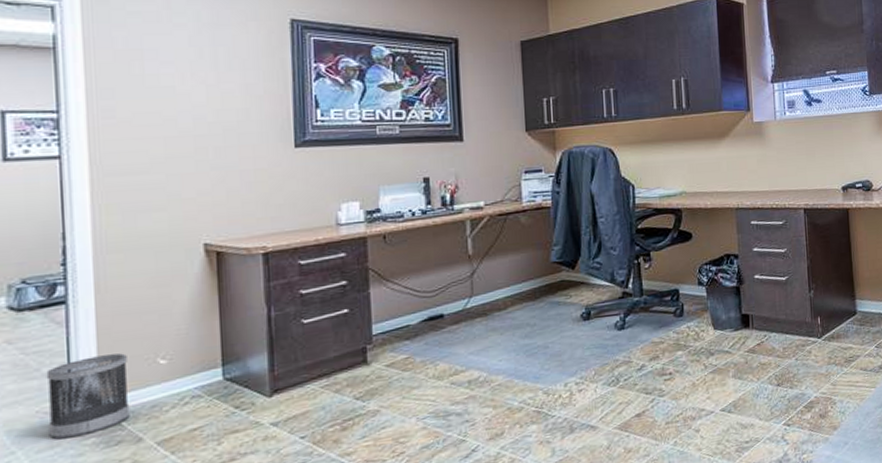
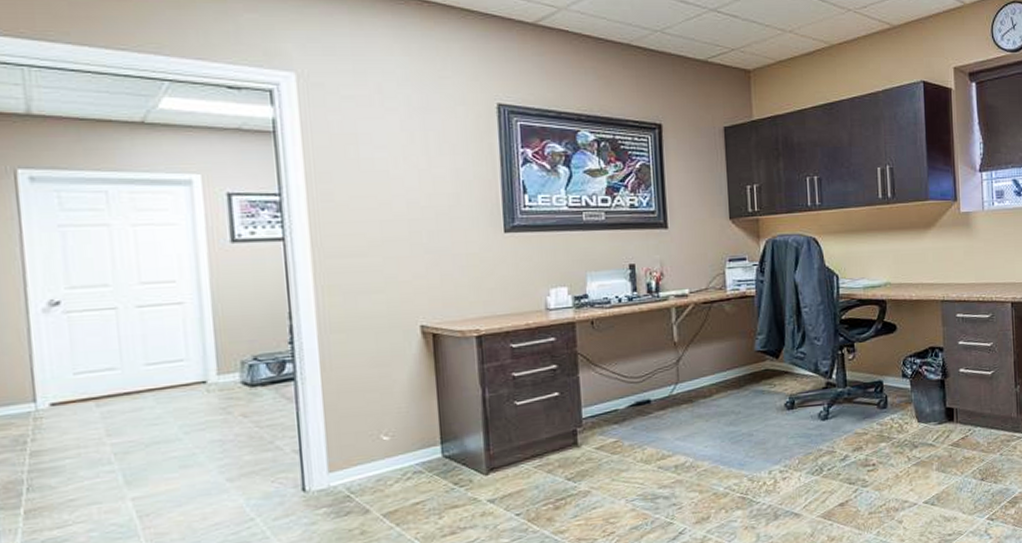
wastebasket: present [46,353,130,440] -> none [279,429,357,509]

